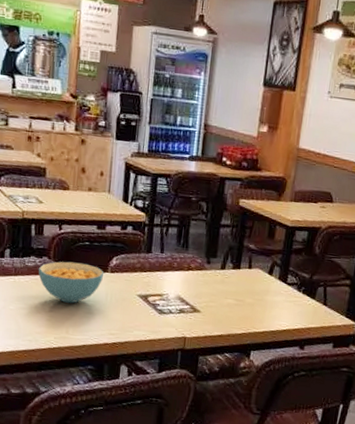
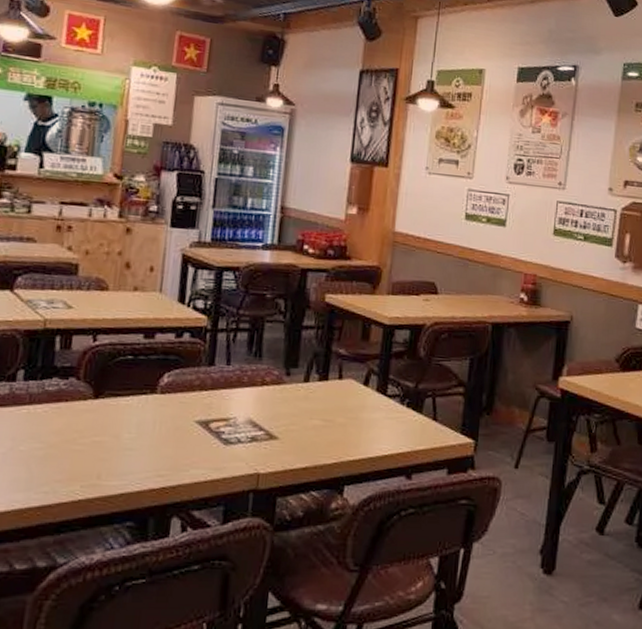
cereal bowl: present [38,261,105,304] -> none [61,382,152,438]

